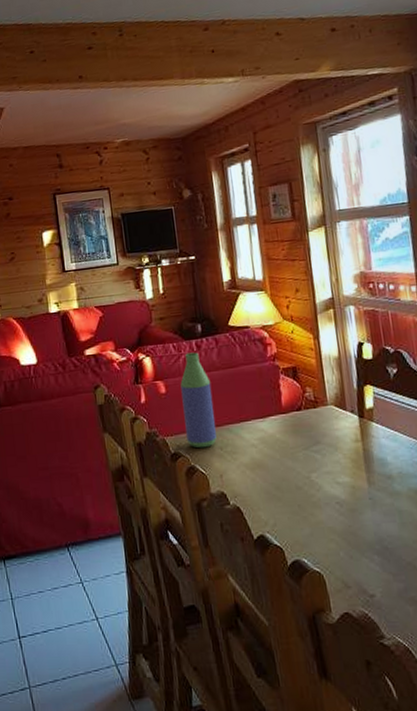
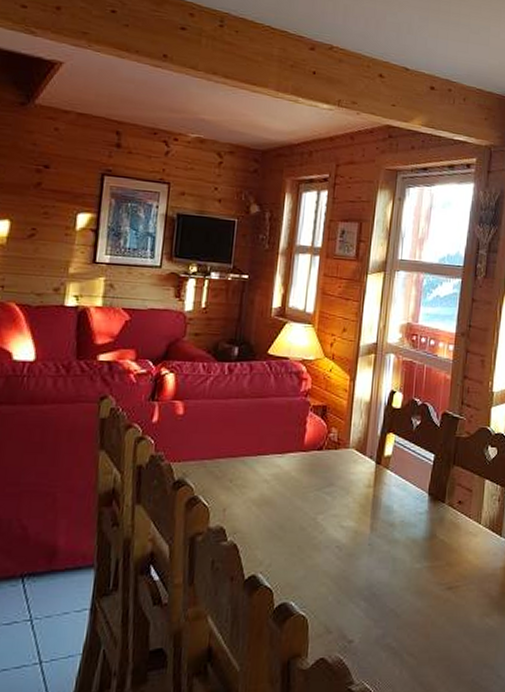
bottle: present [180,352,217,449] -> none [195,375,236,479]

